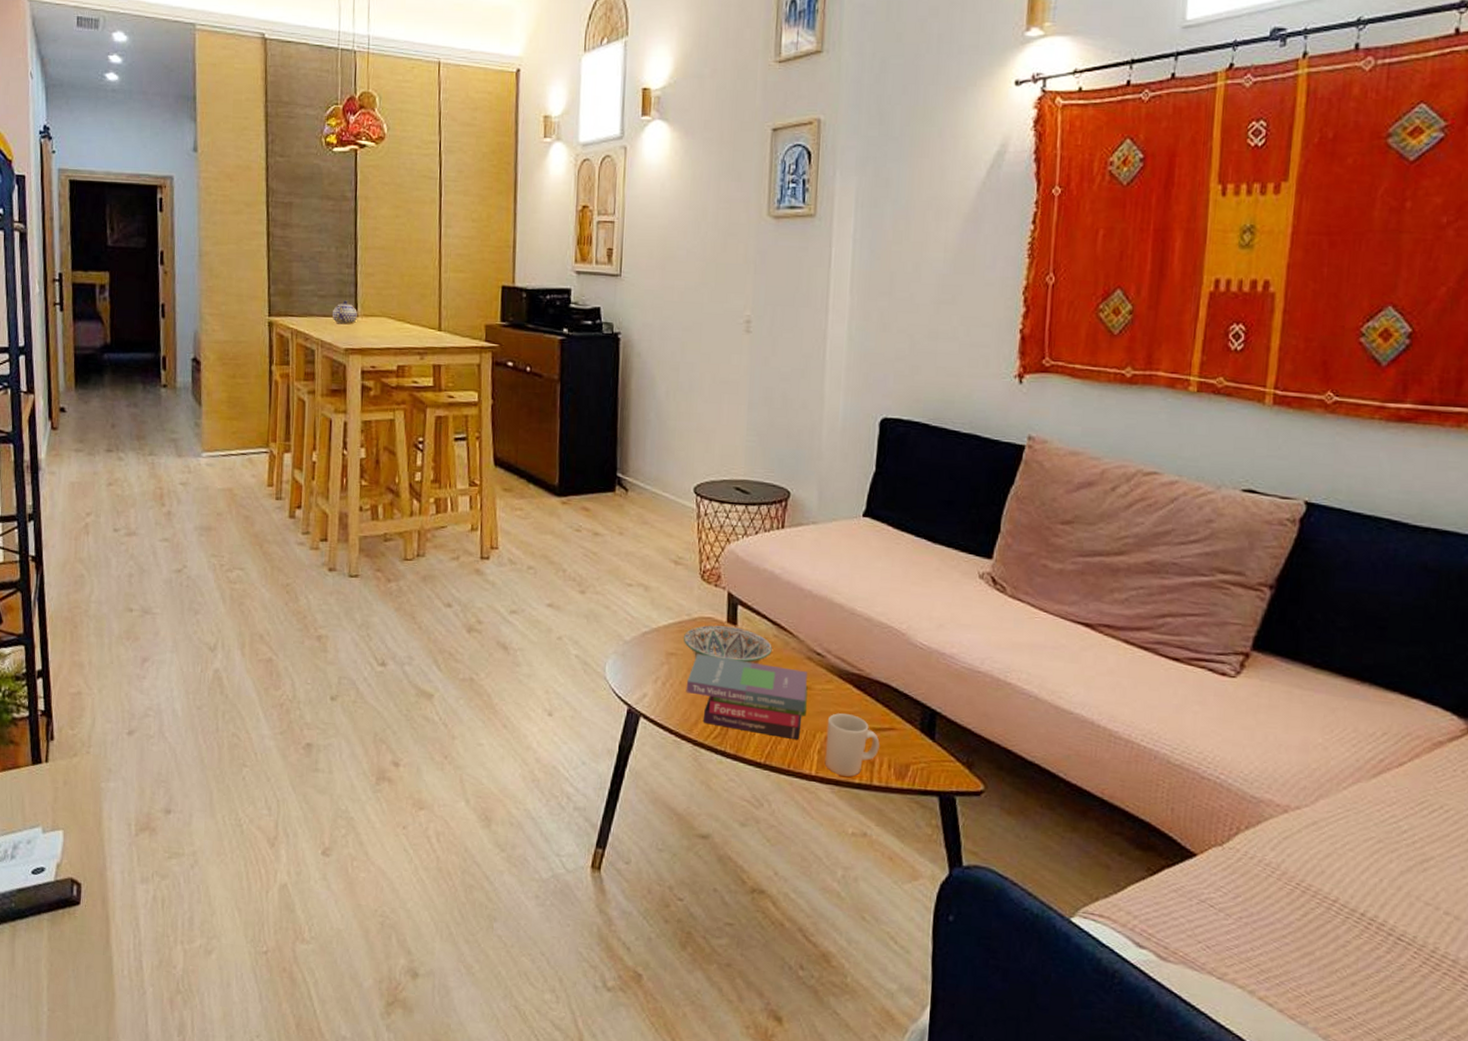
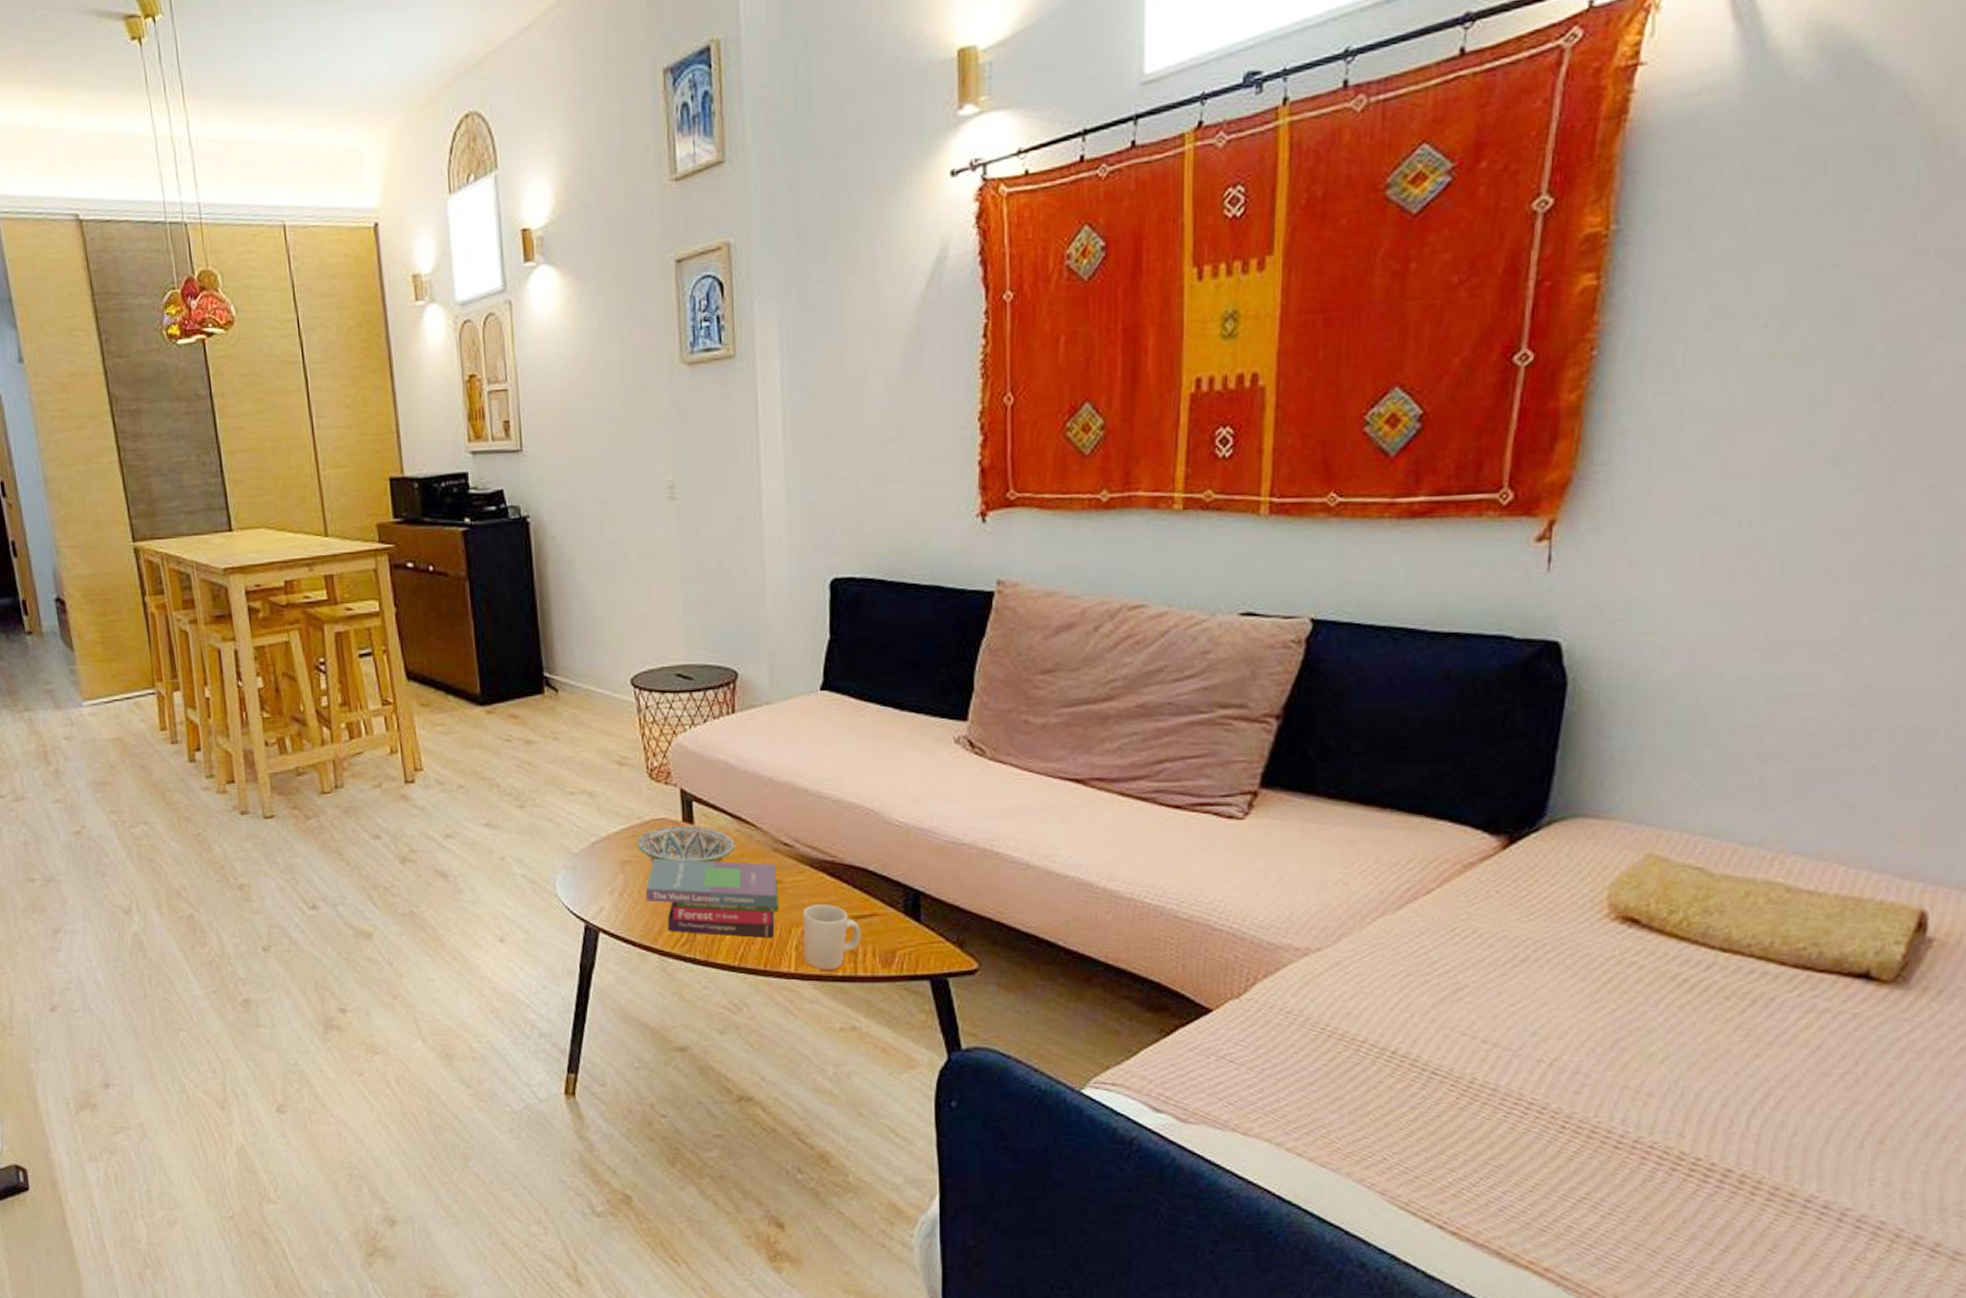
teapot: present [331,300,357,325] -> none [202,514,232,542]

